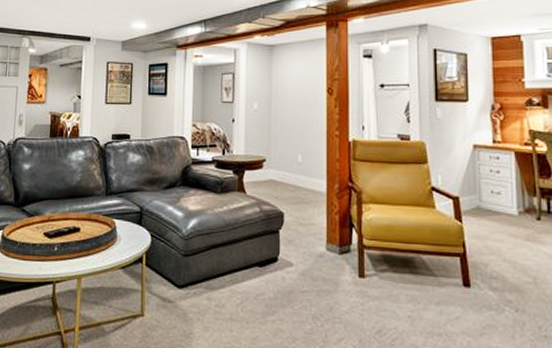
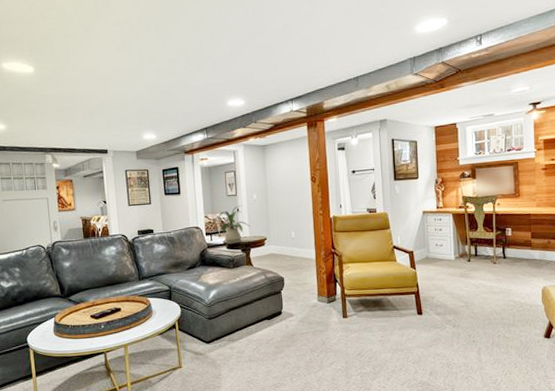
house plant: none [200,115,247,163] -> present [211,205,250,244]

